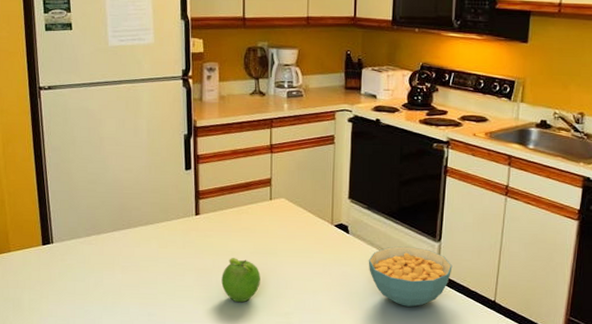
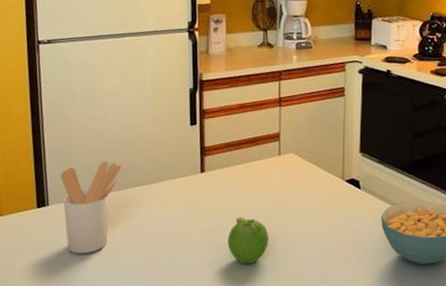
utensil holder: none [63,202,121,289] -> present [60,160,122,254]

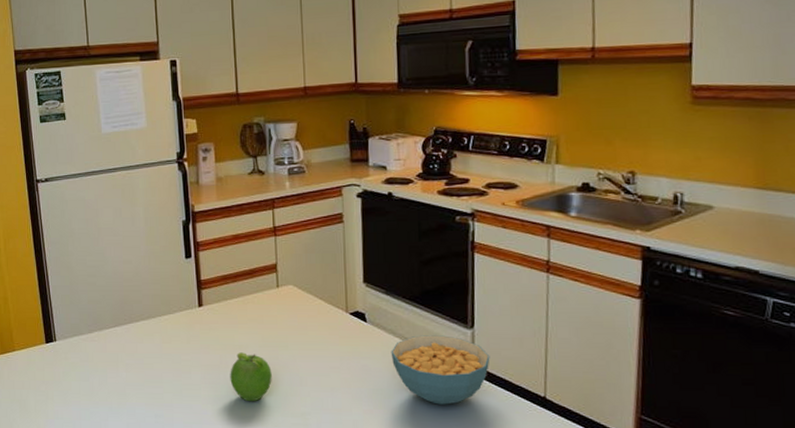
utensil holder: present [60,160,122,254] -> none [64,296,122,389]

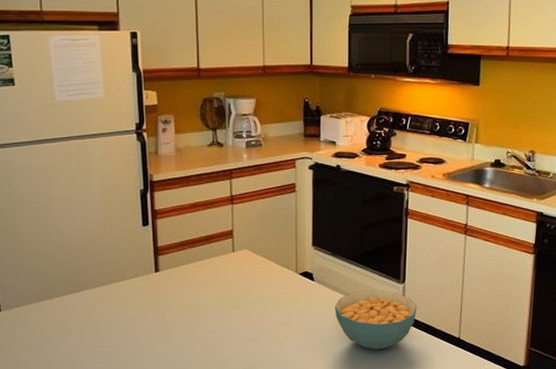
fruit: present [230,352,272,402] -> none [185,313,226,359]

